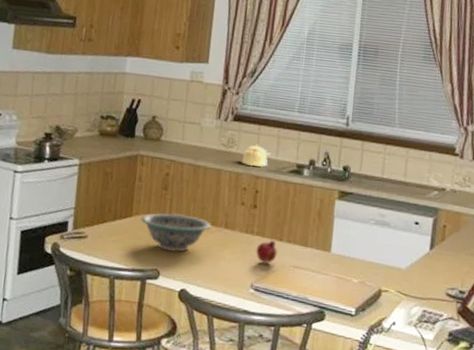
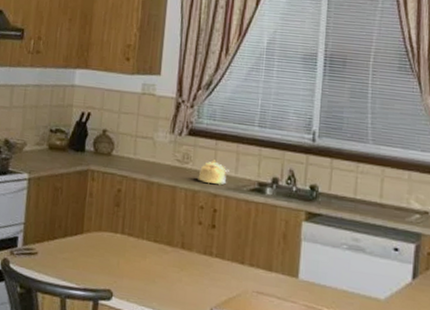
decorative bowl: present [140,213,211,252] -> none [92,231,166,273]
fruit: present [256,240,278,263] -> none [215,263,240,288]

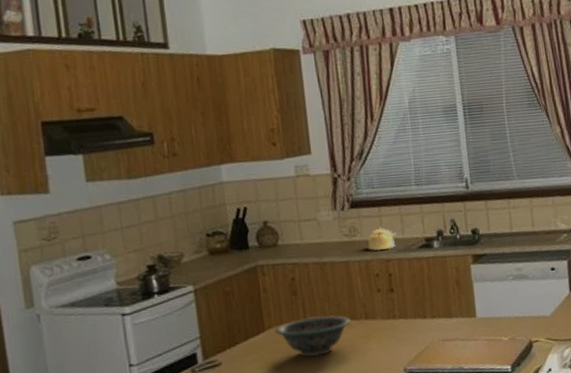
decorative bowl: none [92,231,166,273] -> present [275,315,351,357]

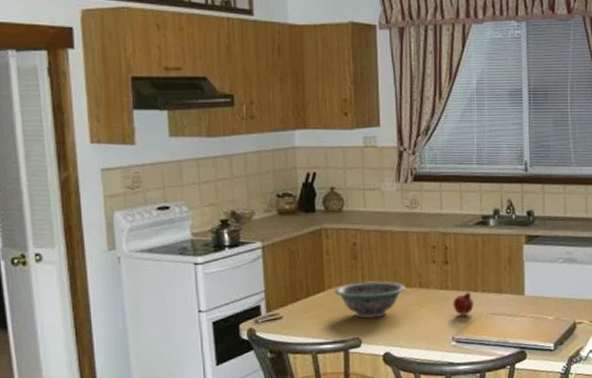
kettle: present [368,226,396,251] -> none [427,201,455,224]
fruit: none [402,319,425,344] -> present [453,292,475,315]

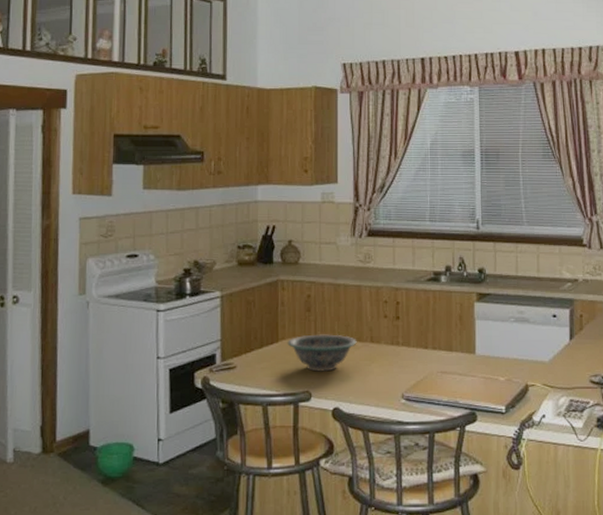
fruit: present [453,292,475,315] -> none [403,348,425,372]

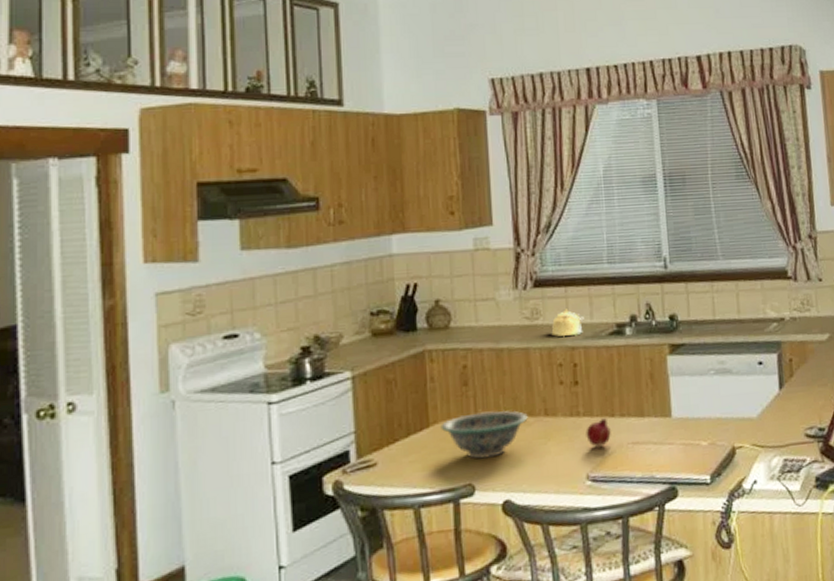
kettle: none [380,256,407,279] -> present [551,309,584,337]
fruit: none [403,348,425,372] -> present [586,417,612,447]

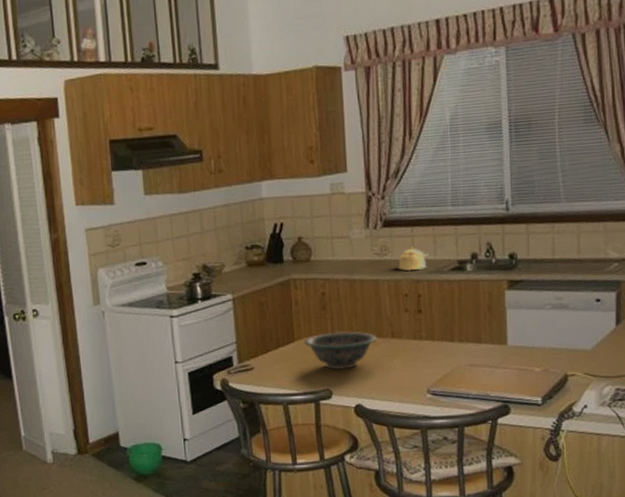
fruit: present [586,417,612,447] -> none [427,342,451,366]

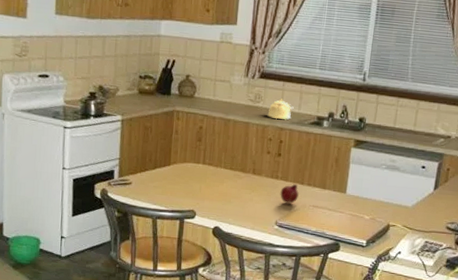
decorative bowl: present [304,331,377,370] -> none [178,162,240,195]
fruit: none [427,342,451,366] -> present [280,183,300,204]

